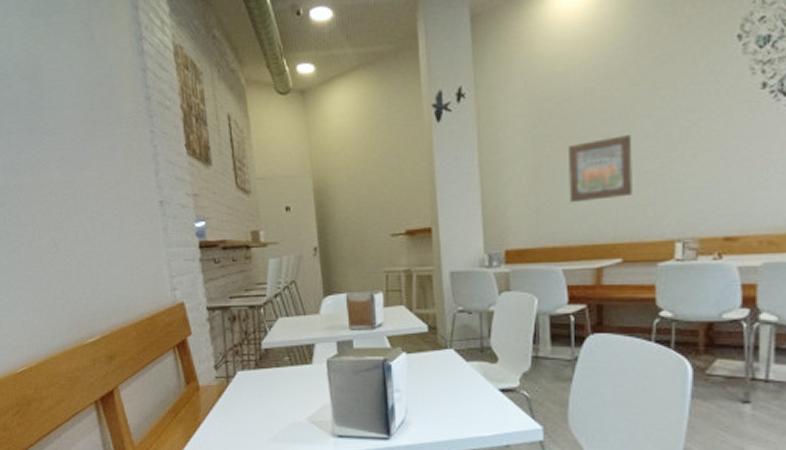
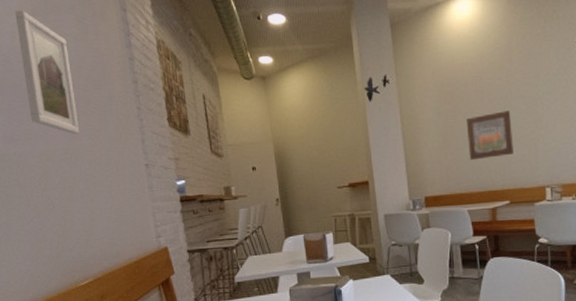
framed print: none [13,10,86,164] -> present [15,9,80,135]

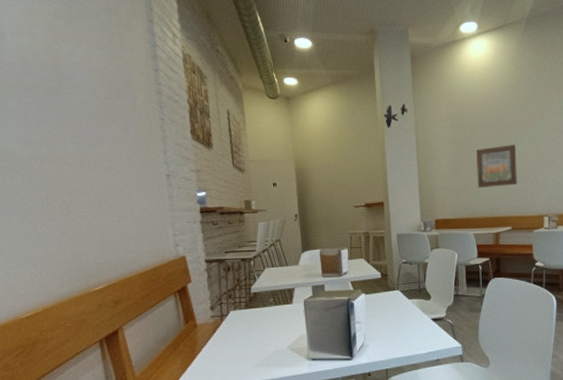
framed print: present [15,9,80,135] -> none [36,12,100,141]

